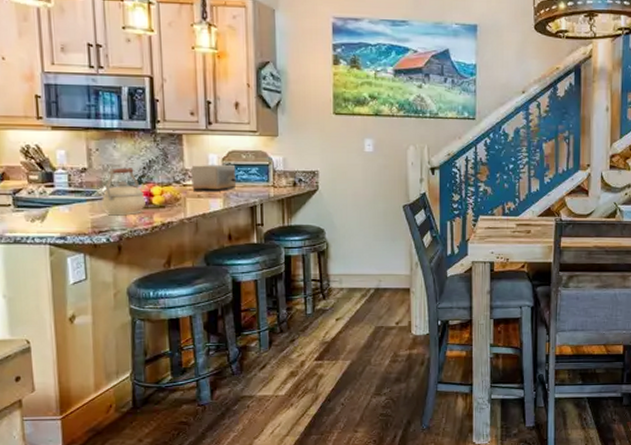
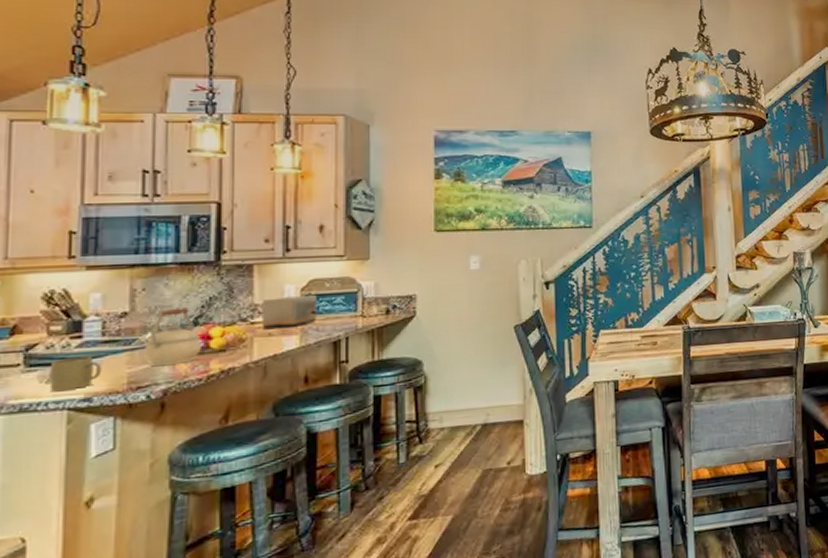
mug: none [32,202,72,230] -> present [49,356,102,392]

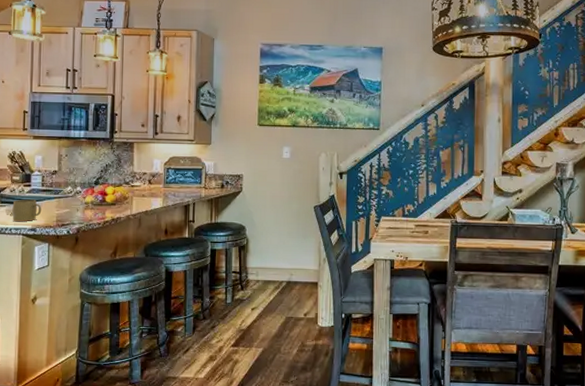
kettle: present [142,307,201,367] -> none [65,170,101,212]
toaster: present [261,294,318,330] -> none [138,168,175,192]

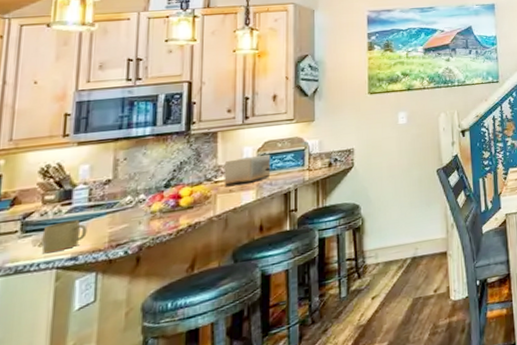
toaster: none [138,168,175,192] -> present [224,154,271,187]

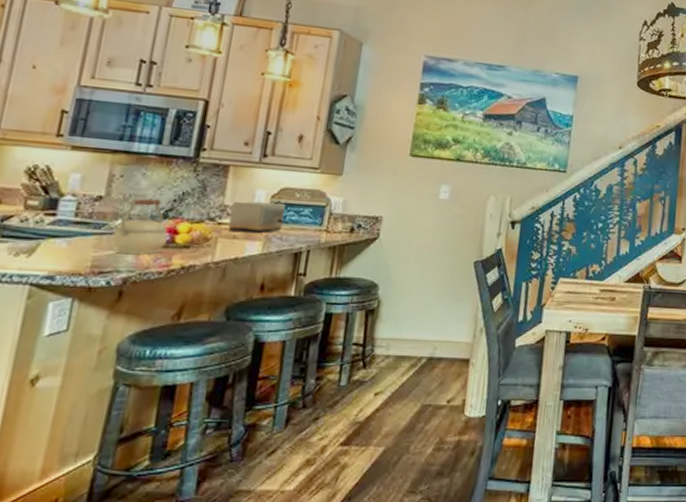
mug: present [41,219,88,254] -> none [16,233,70,266]
kettle: none [122,172,173,226] -> present [109,198,169,255]

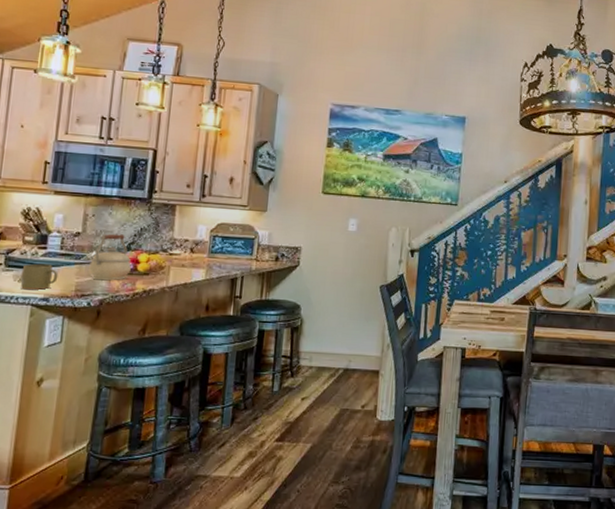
mug: none [16,233,70,266] -> present [20,263,59,290]
toaster: present [228,201,286,233] -> none [177,235,223,262]

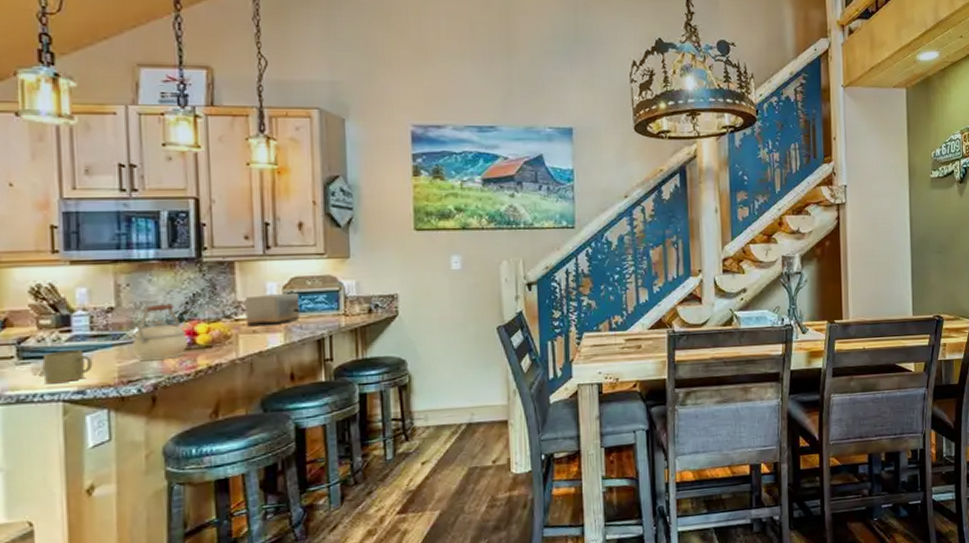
toaster: none [177,235,223,262] -> present [245,292,301,327]

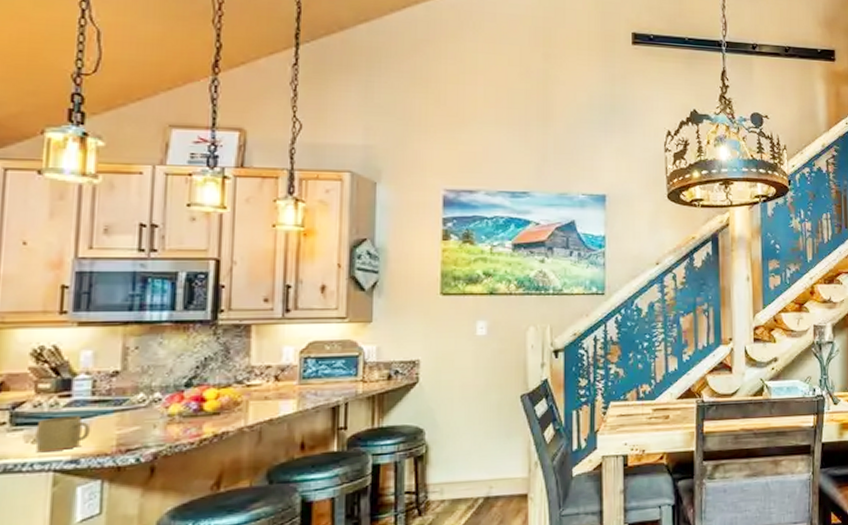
kettle: present [131,303,188,362] -> none [133,368,195,429]
toaster: present [245,292,301,327] -> none [258,357,317,393]

